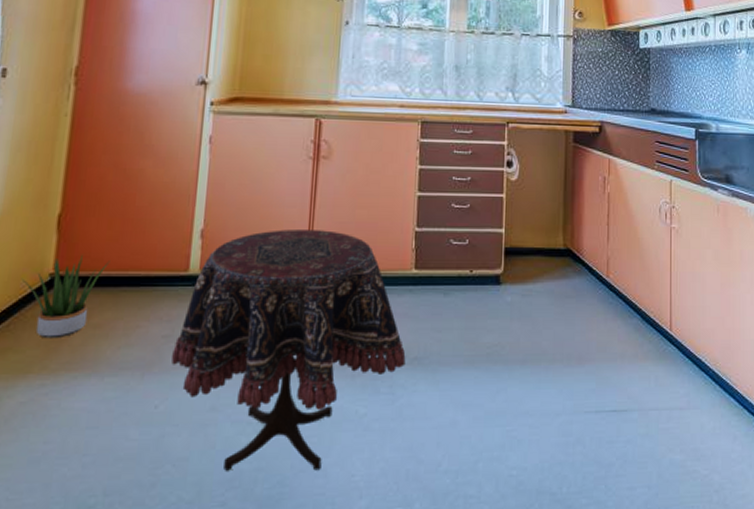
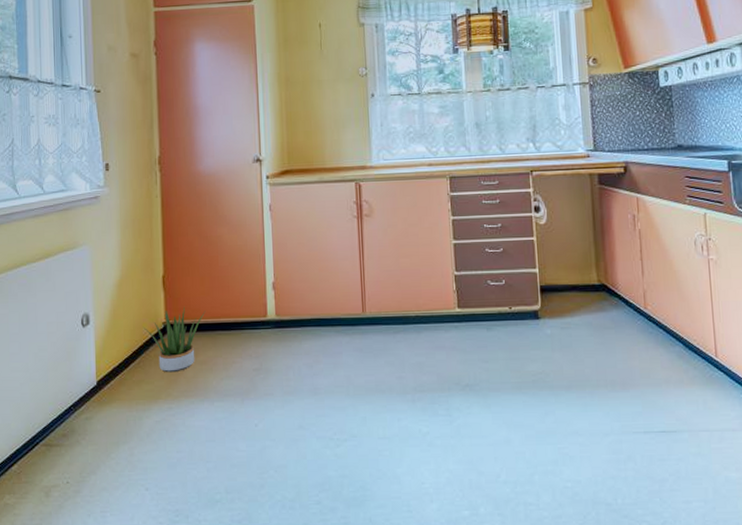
side table: present [171,229,406,471] -> none [263,278,458,478]

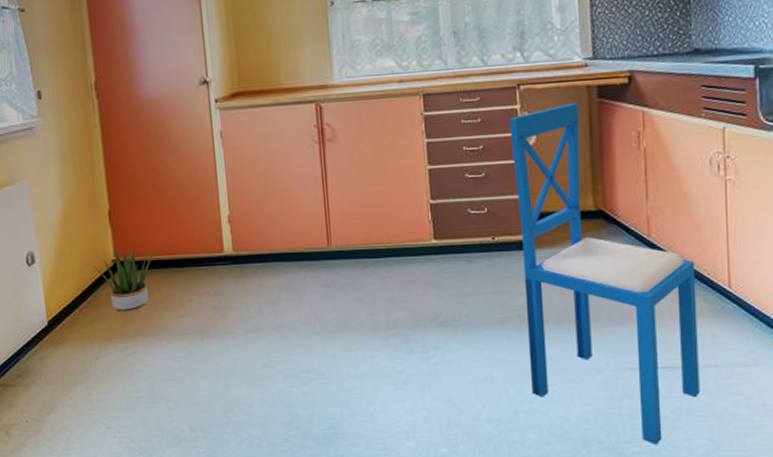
dining chair: none [523,188,695,507] -> present [509,102,700,445]

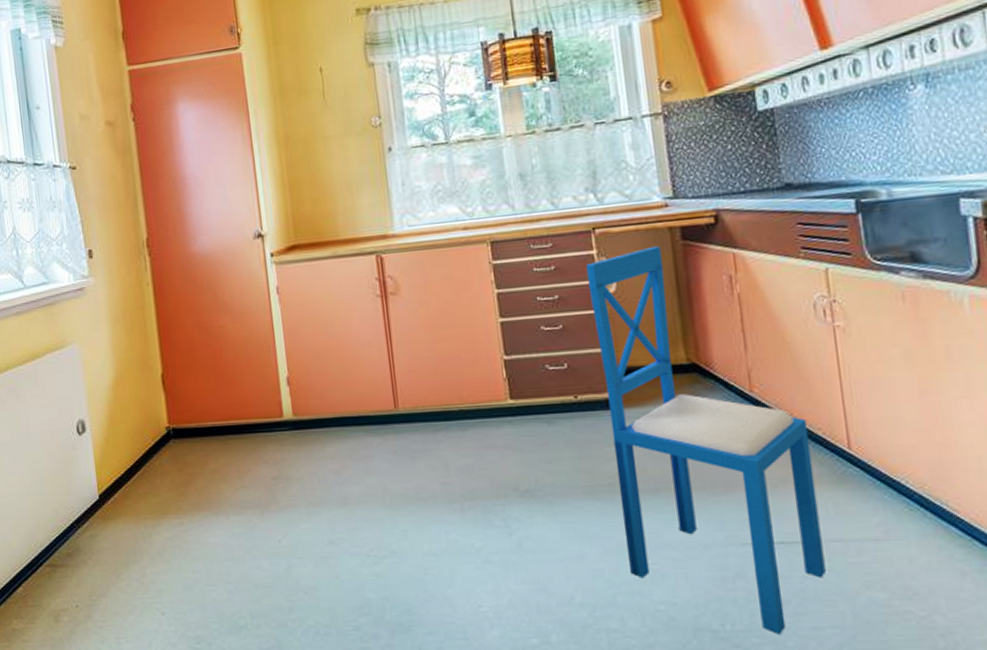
potted plant: present [93,243,157,312] -> none [146,408,213,484]

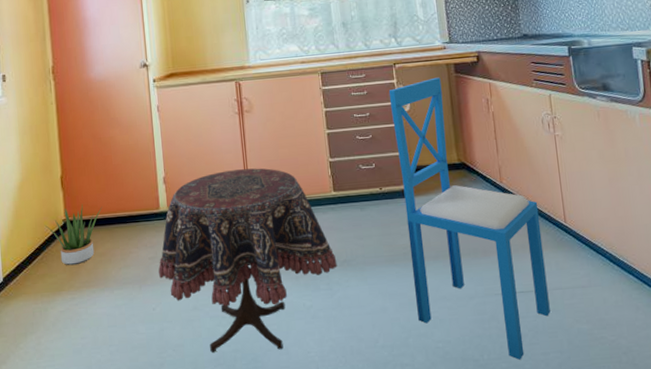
potted plant: none [146,408,213,484] -> present [45,203,103,266]
side table: none [284,367,517,601] -> present [158,168,337,353]

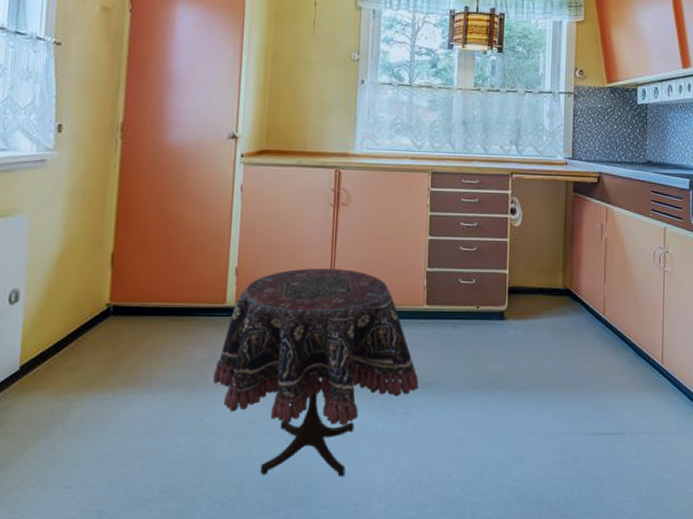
potted plant: present [45,203,103,266] -> none [84,287,158,359]
dining chair: present [388,77,550,360] -> none [497,194,638,506]

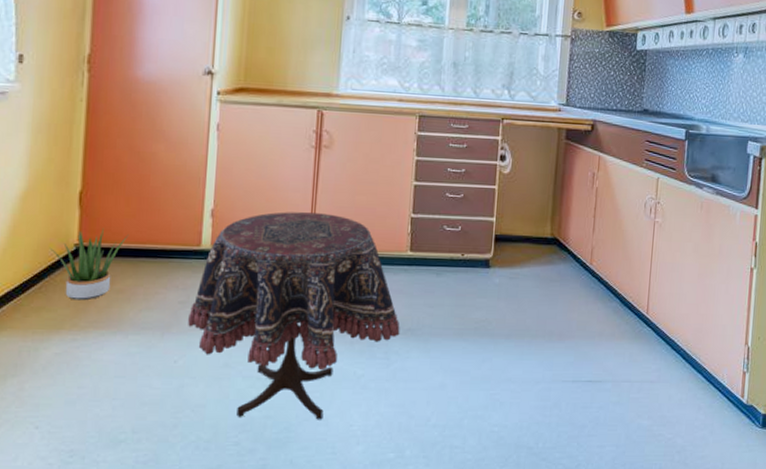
potted plant: none [84,287,158,359] -> present [50,228,129,301]

